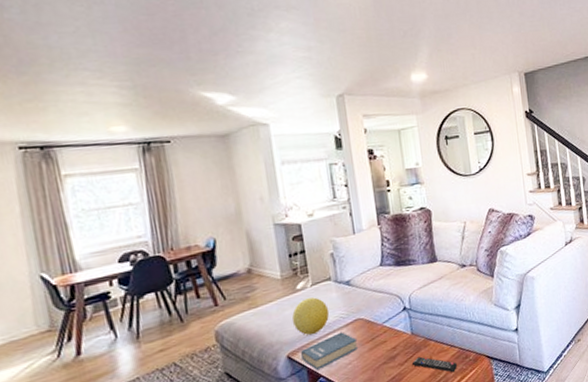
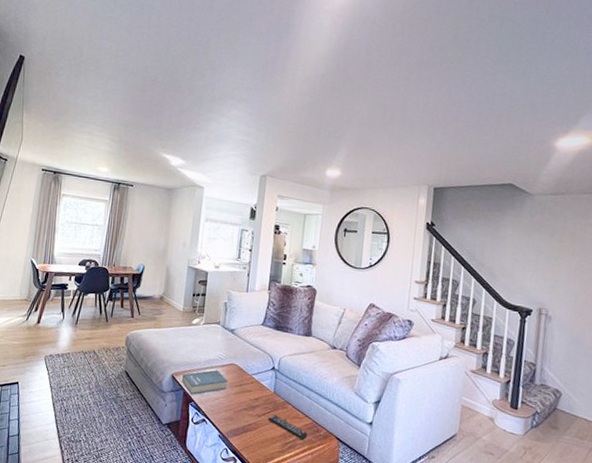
decorative ball: present [291,297,330,335] -> none [182,333,212,364]

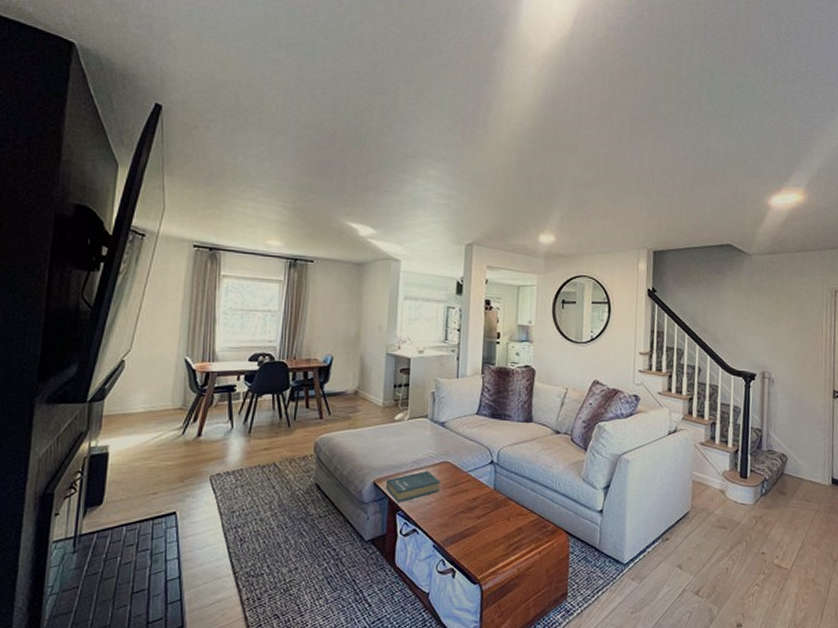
remote control: present [267,414,308,441] -> none [488,514,535,539]

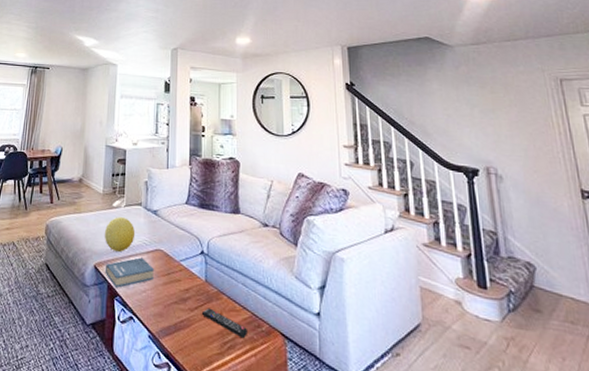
decorative ball: none [384,431,420,466] -> present [104,217,136,252]
remote control: none [488,514,535,539] -> present [201,308,249,339]

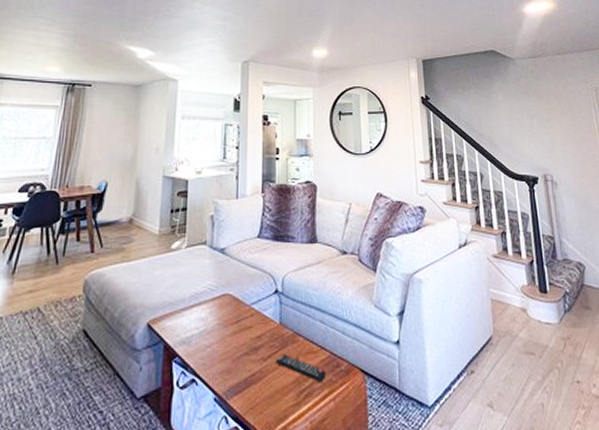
decorative ball: present [104,217,136,252] -> none [160,261,199,302]
book: present [106,257,154,288] -> none [162,306,221,347]

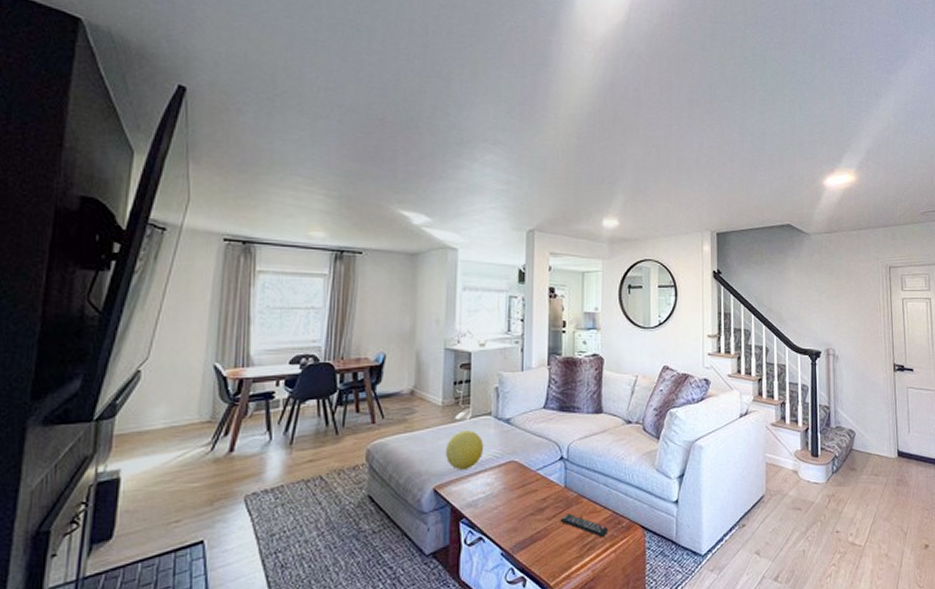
decorative ball: none [160,261,199,302] -> present [445,430,484,469]

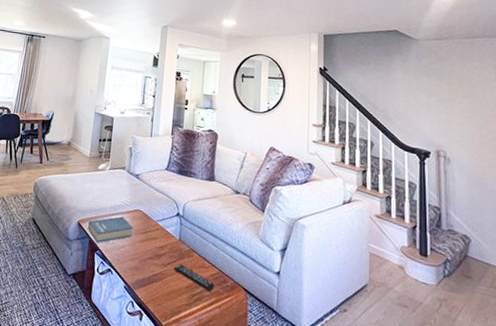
decorative ball: present [445,430,484,469] -> none [88,179,118,210]
book: none [448,472,507,509] -> present [88,216,133,243]

